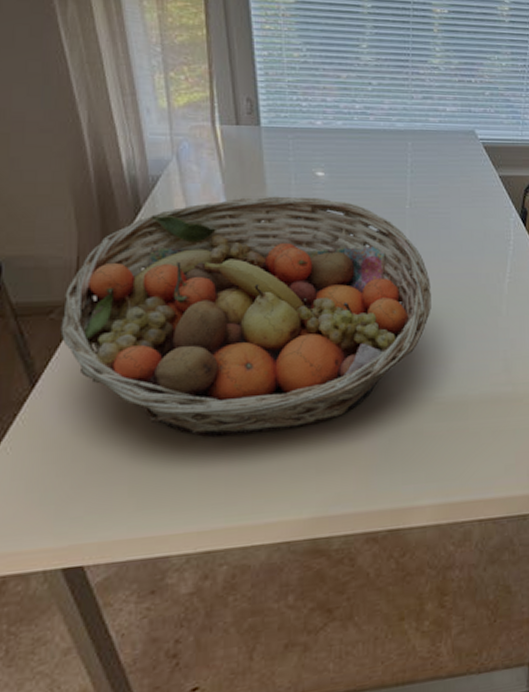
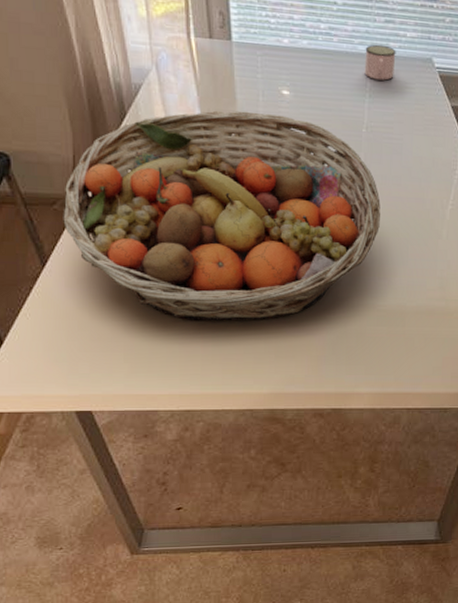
mug: none [404,120,437,155] -> present [364,44,396,81]

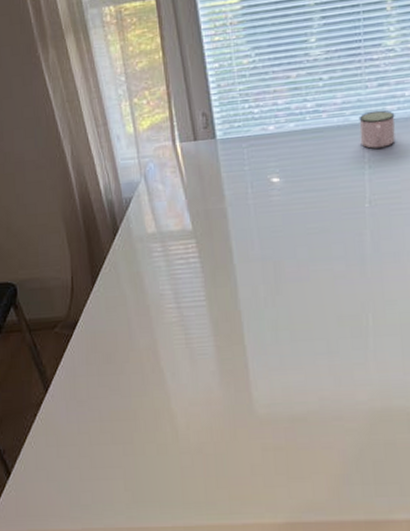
fruit basket: present [63,110,381,321] -> none [63,204,399,440]

